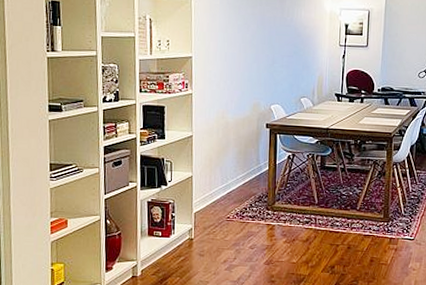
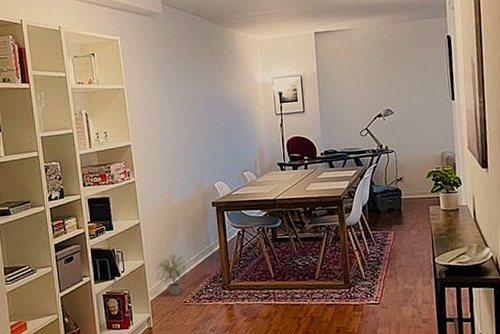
potted plant: none [202,169,236,210] -> present [154,253,188,296]

